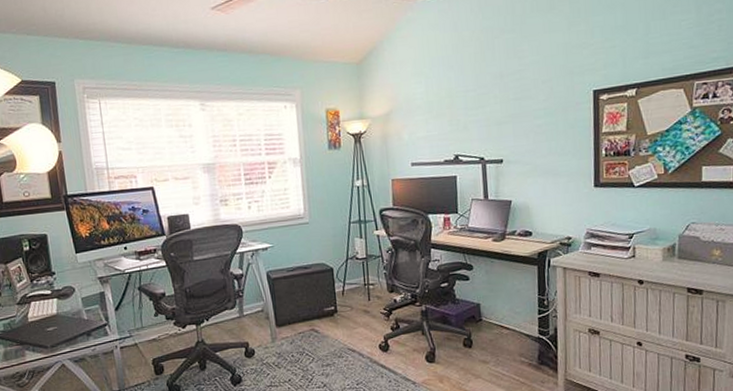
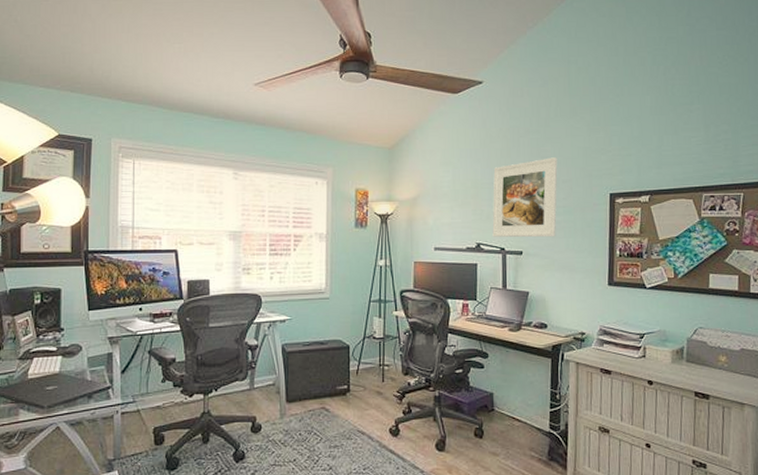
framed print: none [468,56,538,147] -> present [492,157,558,238]

